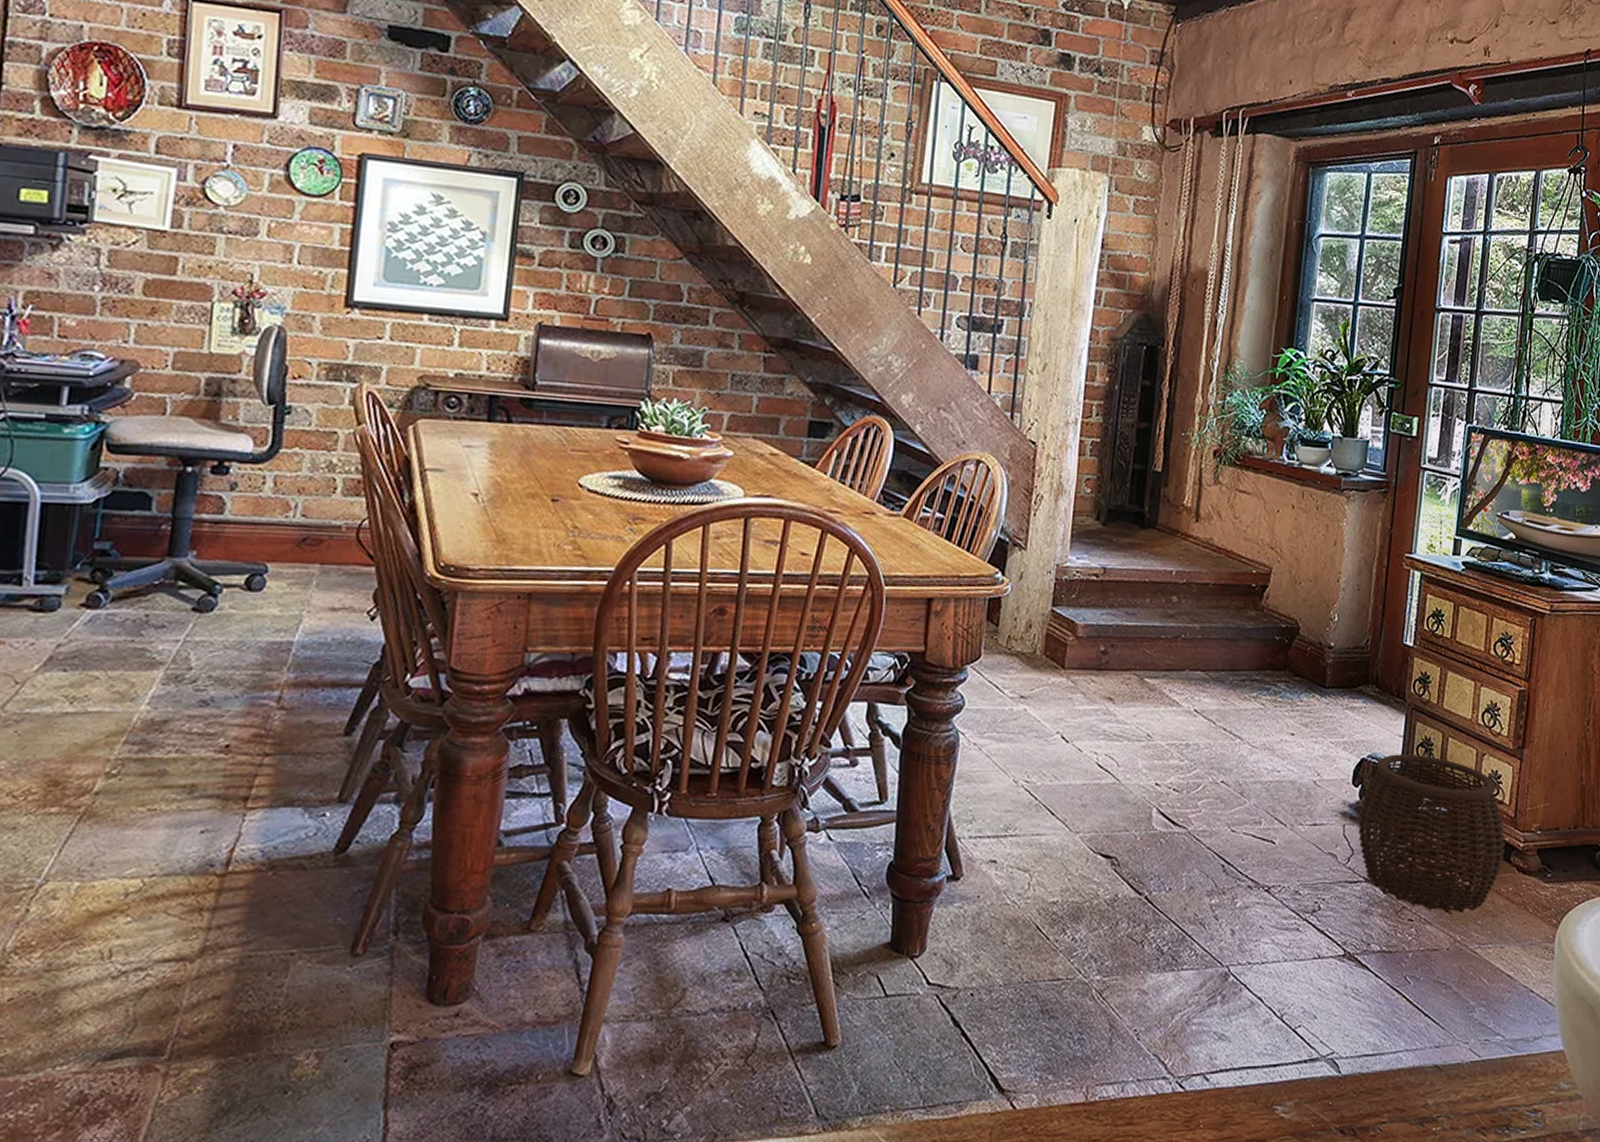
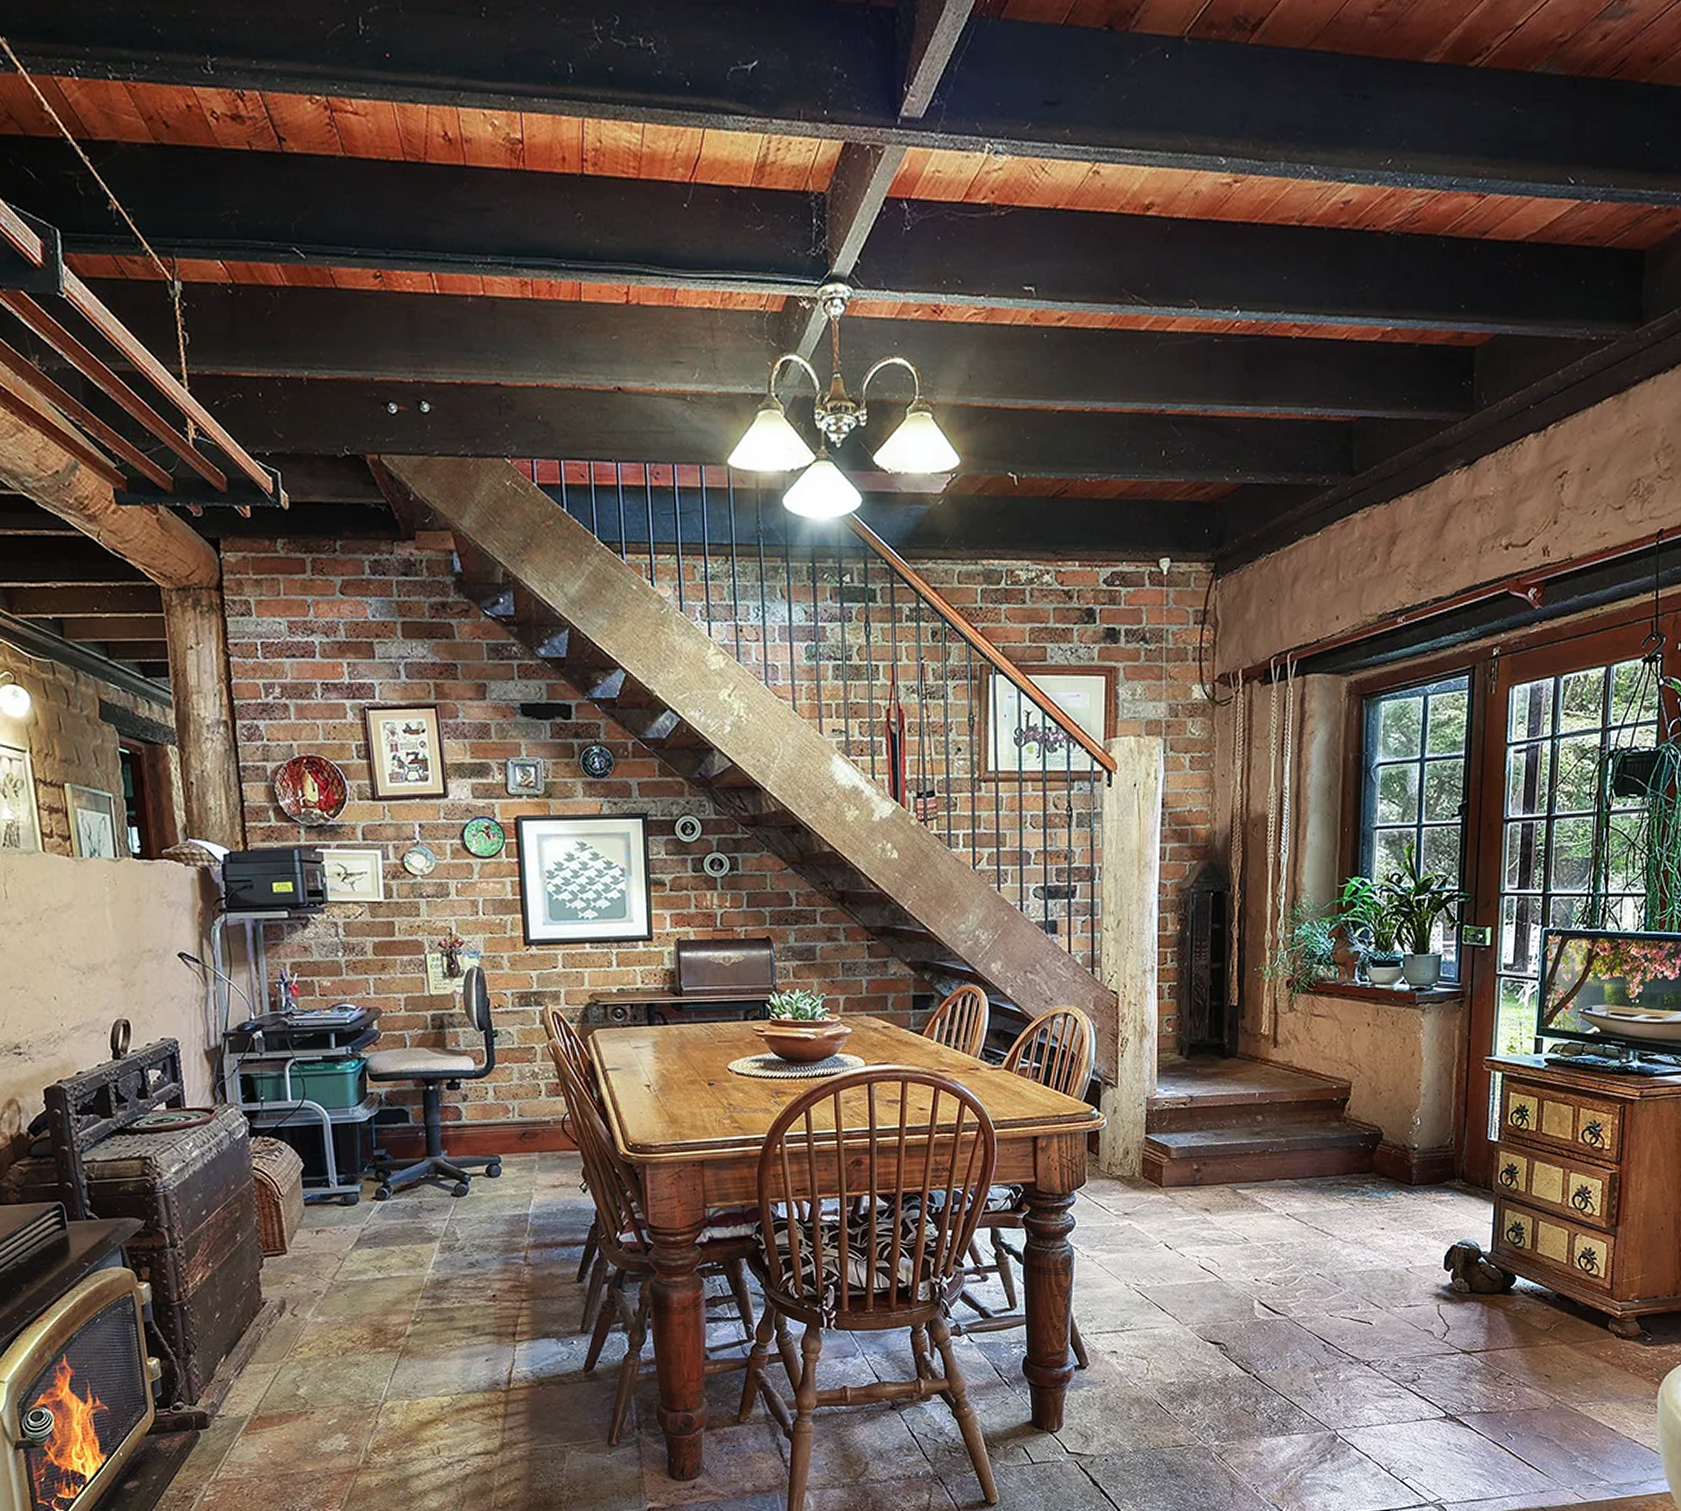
woven basket: present [1358,754,1506,913] -> none [1452,1238,1602,1376]

